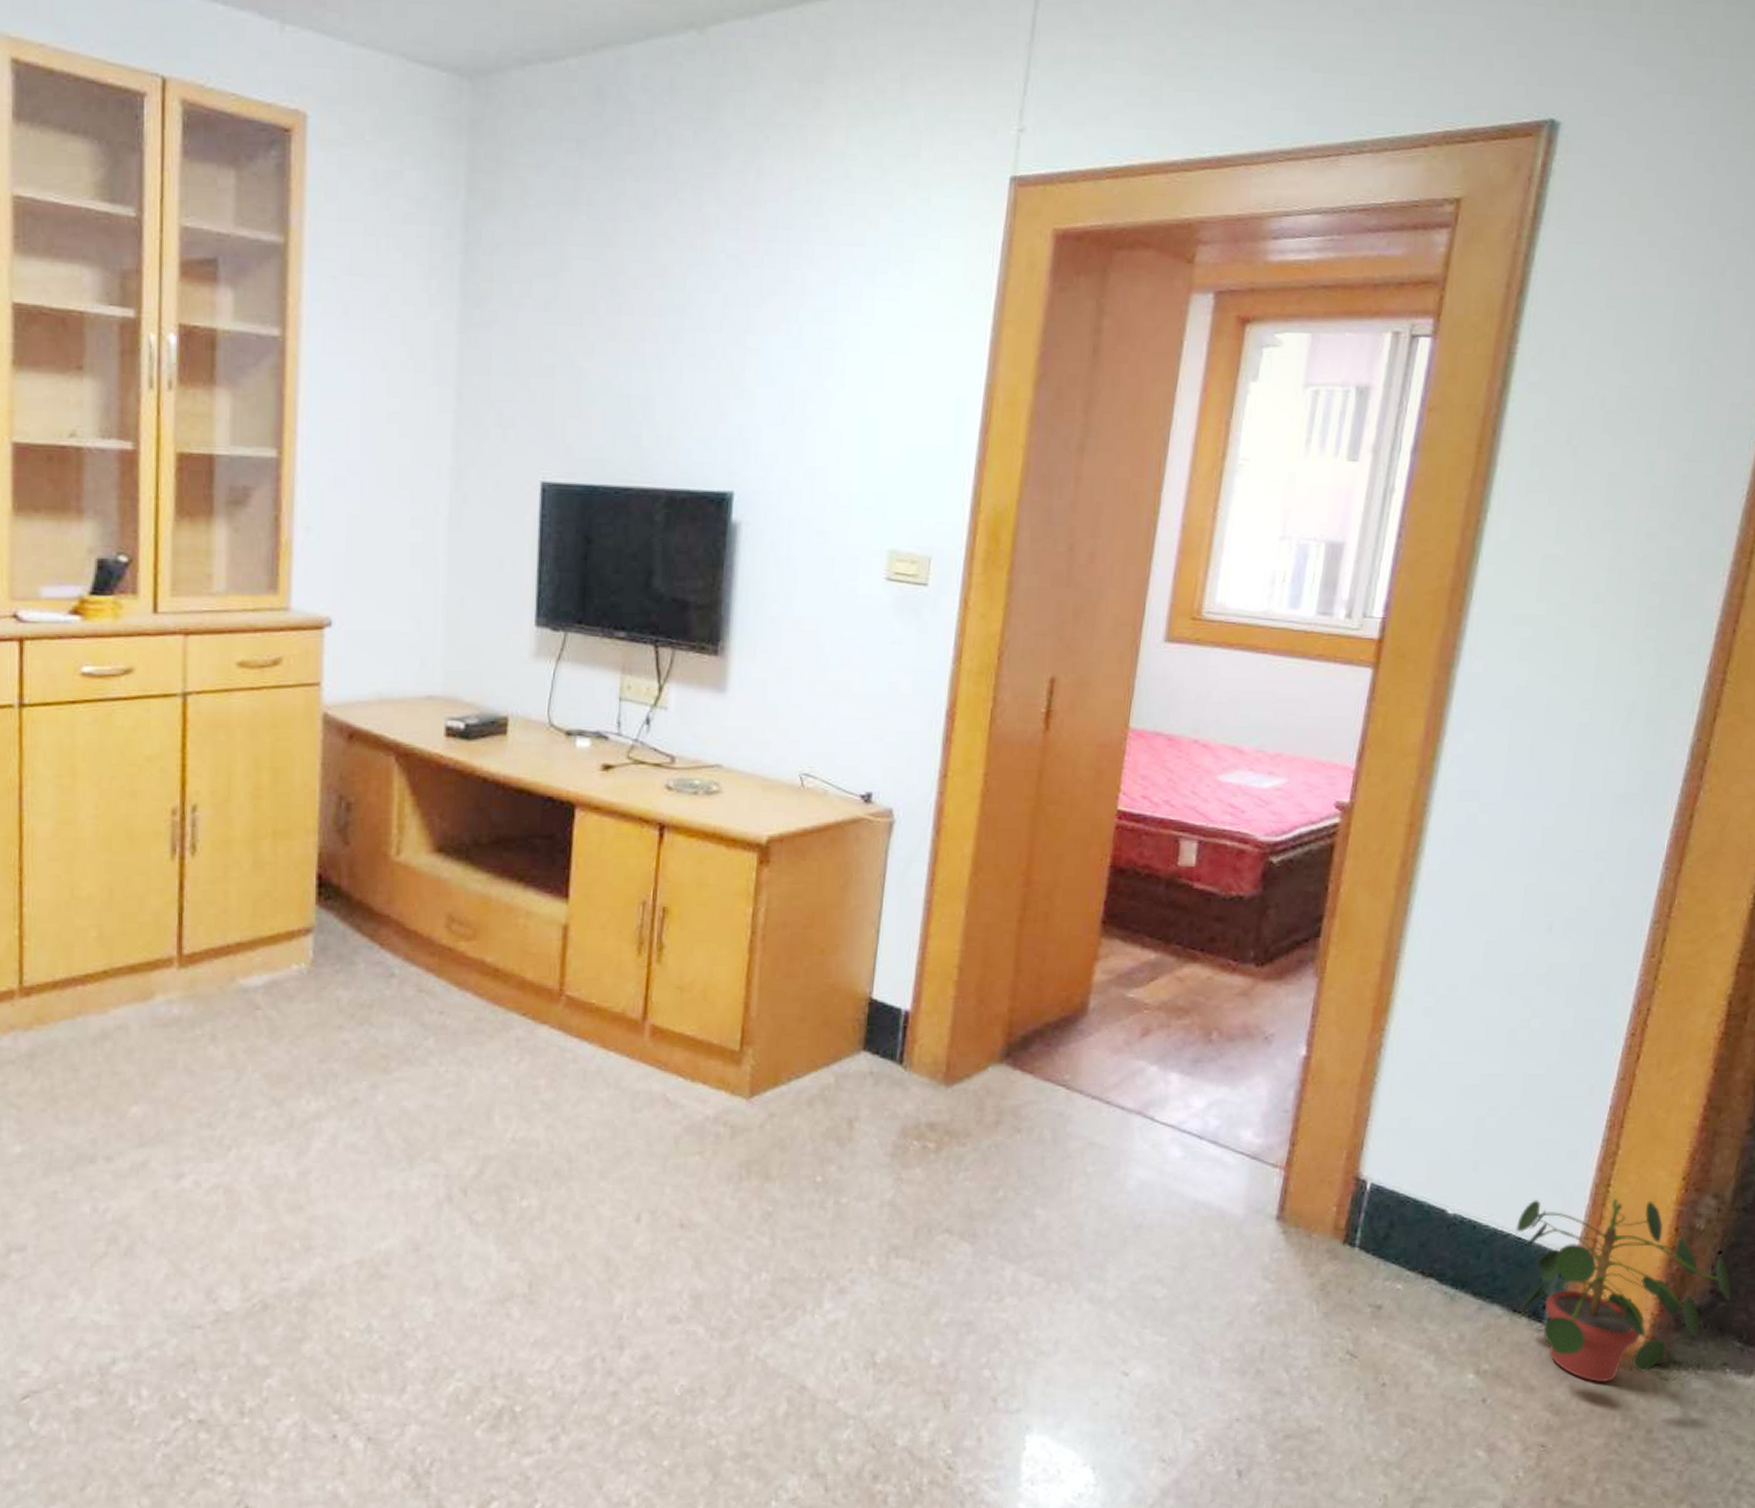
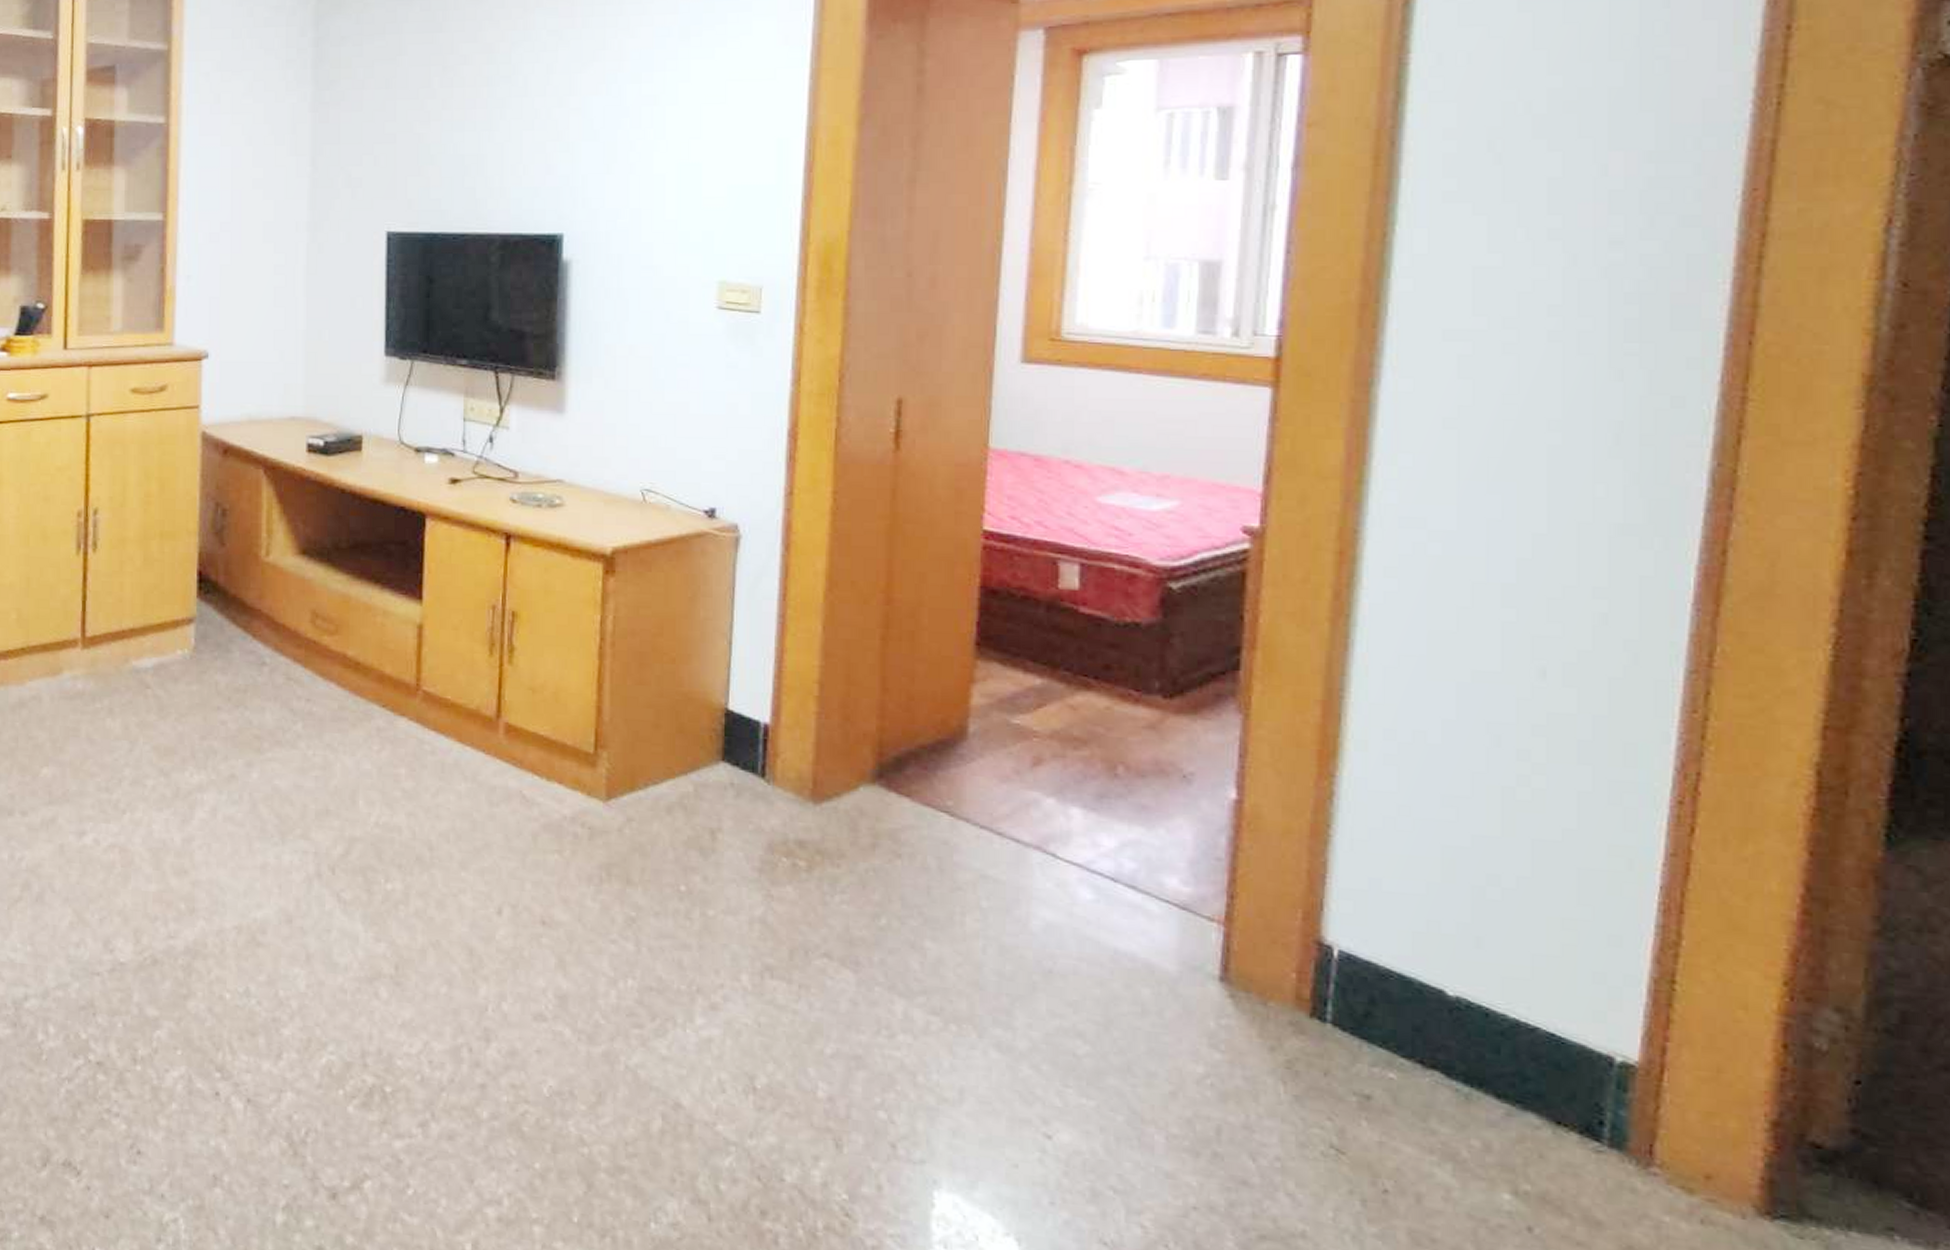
potted plant: present [1516,1198,1732,1382] -> none [1546,990,1884,1229]

